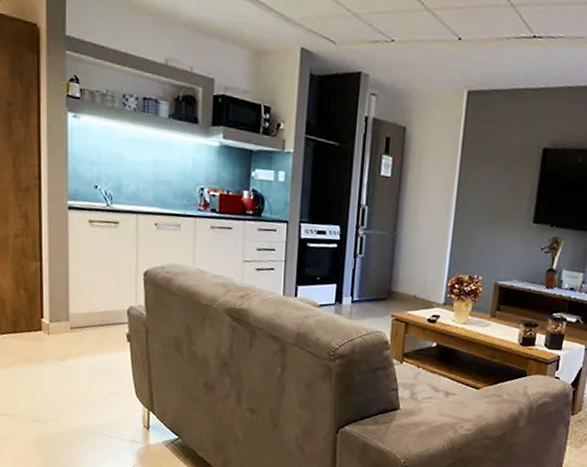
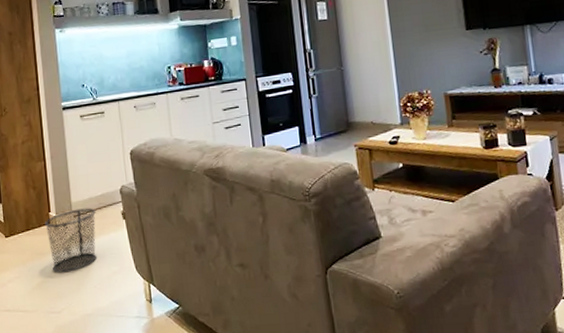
waste bin: none [34,321,96,384] -> present [44,208,96,273]

